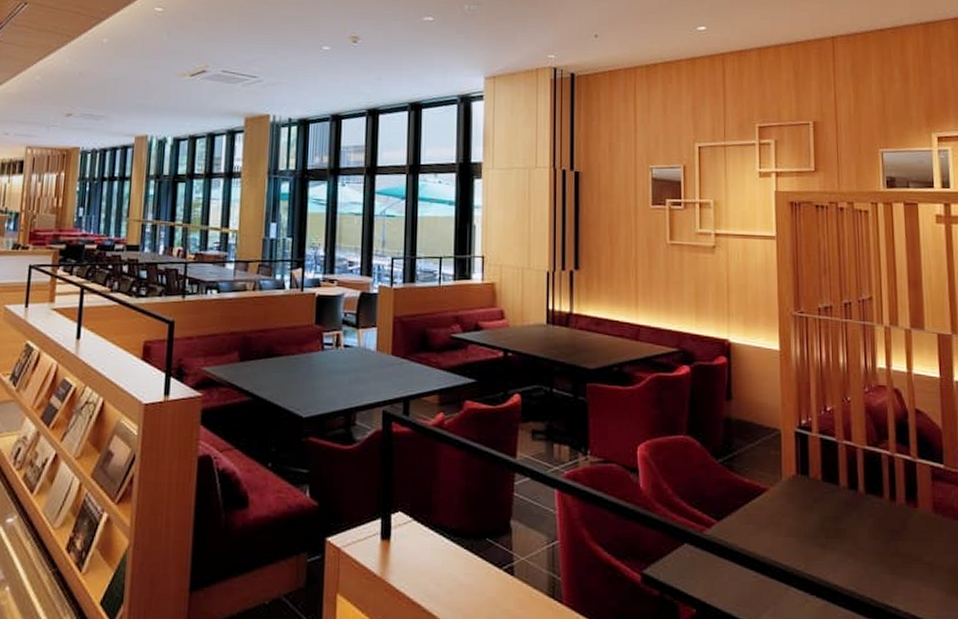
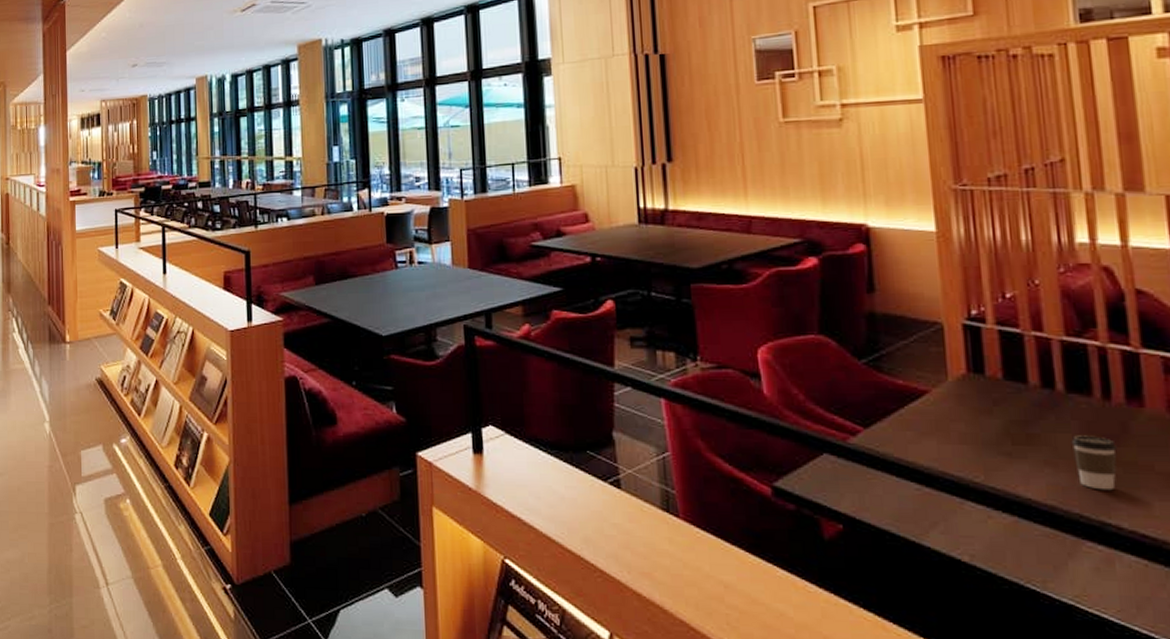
coffee cup: none [867,530,898,578] -> present [1071,435,1117,491]

